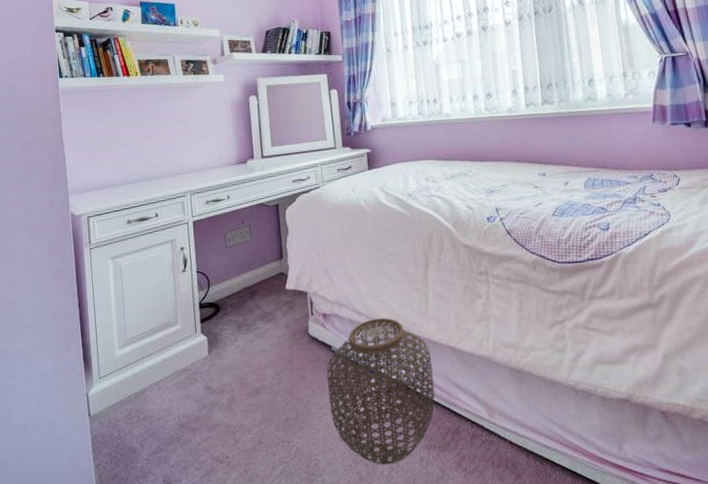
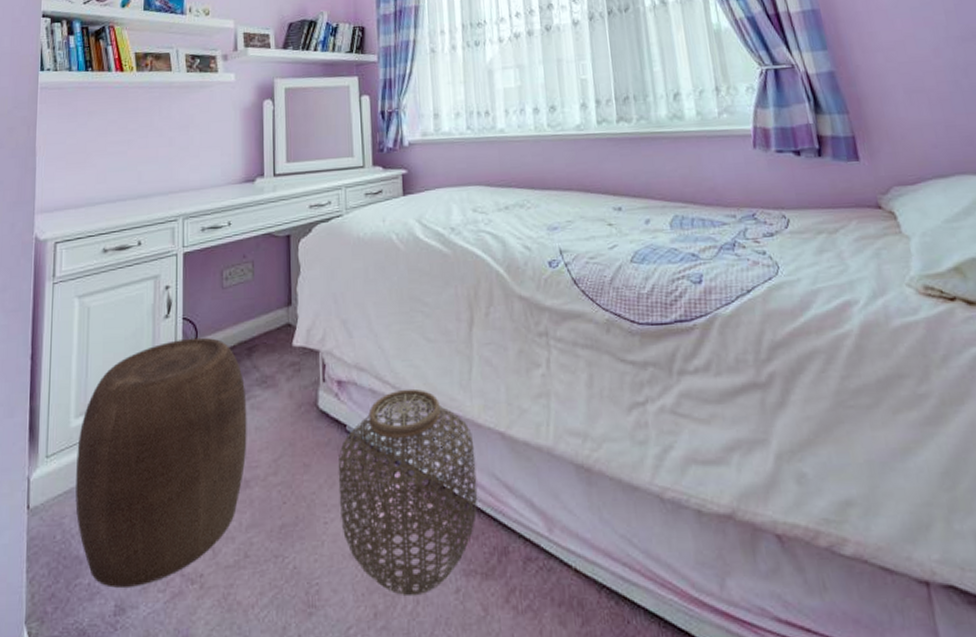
stool: none [122,285,255,468] -> present [75,337,247,588]

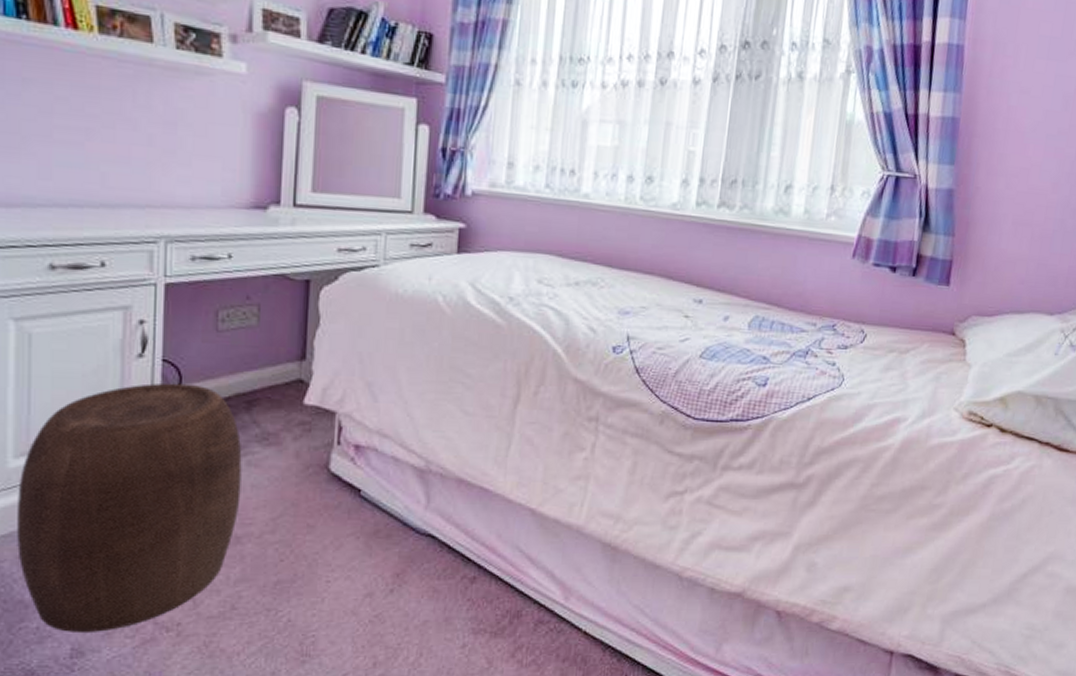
woven basket: present [338,388,478,595] -> none [345,459,502,648]

